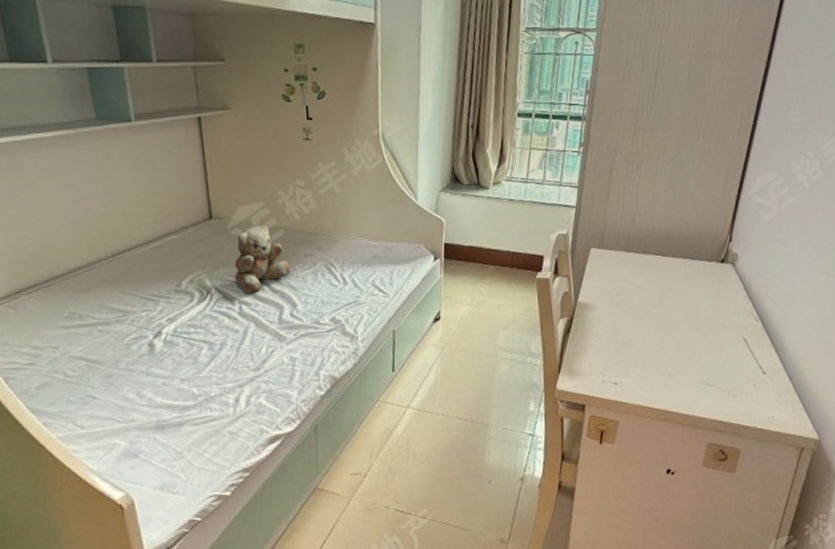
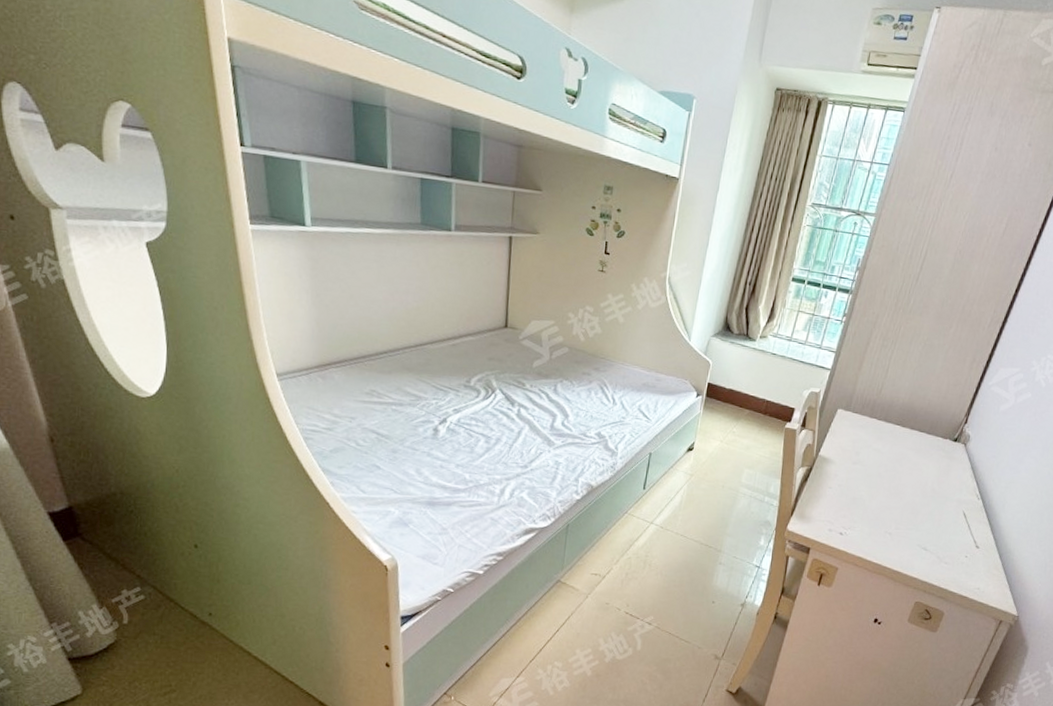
teddy bear: present [234,224,291,295] -> none [518,340,569,400]

